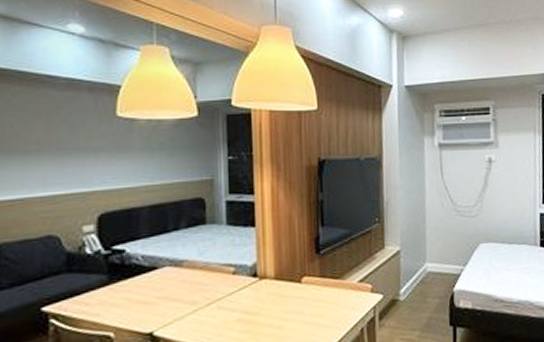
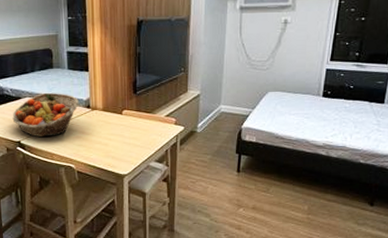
fruit basket: none [142,257,241,325] -> present [12,92,79,138]

